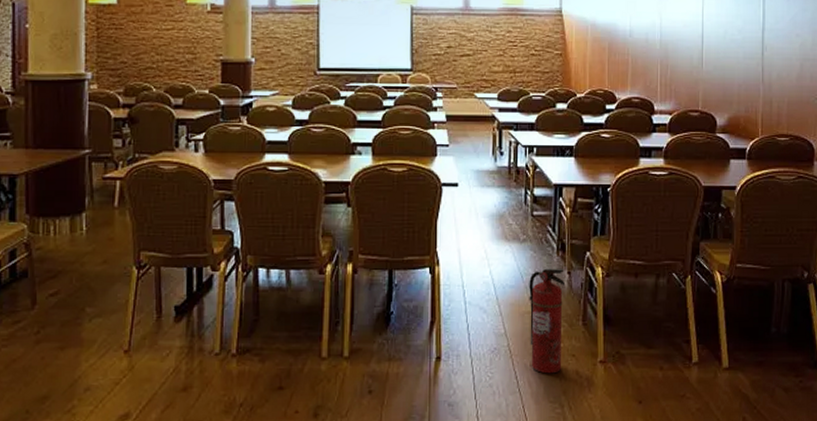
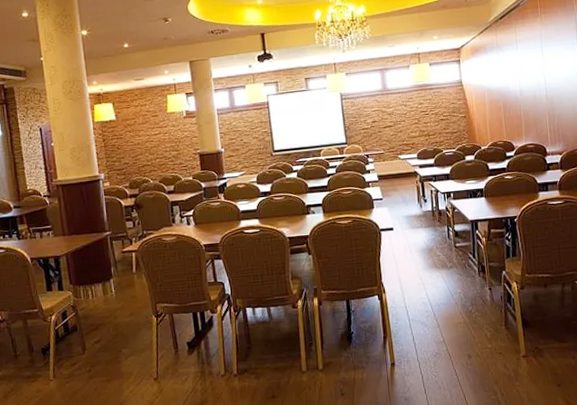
fire extinguisher: present [529,268,566,374] -> none [458,286,492,370]

